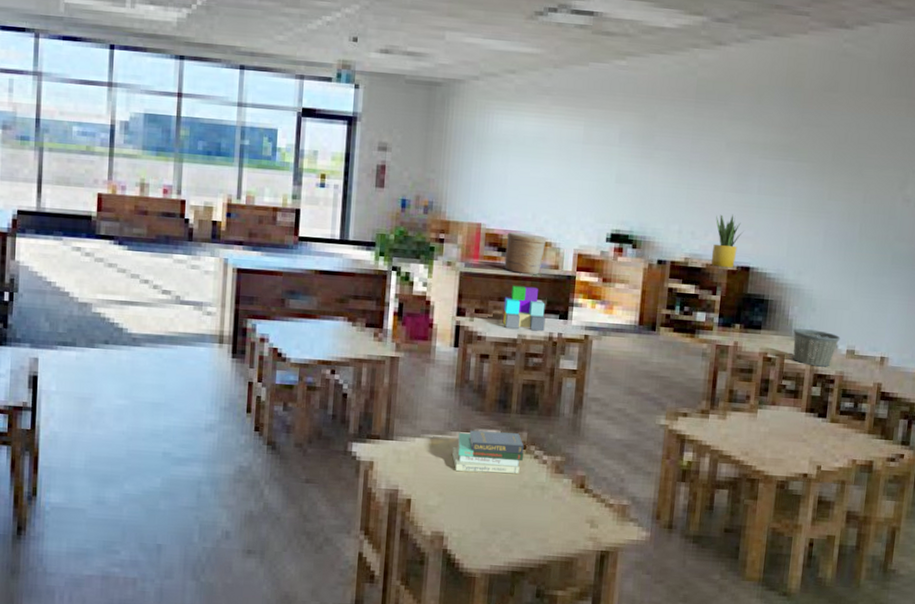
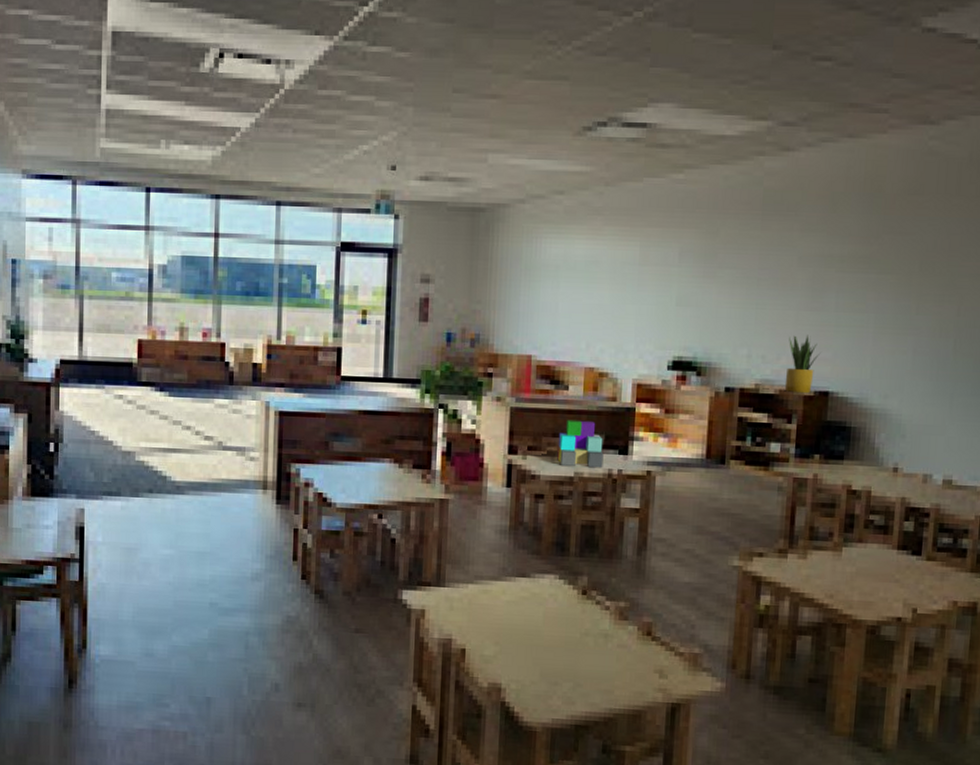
books: present [451,430,524,474] -> none [507,575,585,621]
woven basket: present [504,231,546,276] -> none [557,362,602,409]
basket: present [793,328,841,367] -> none [880,458,935,499]

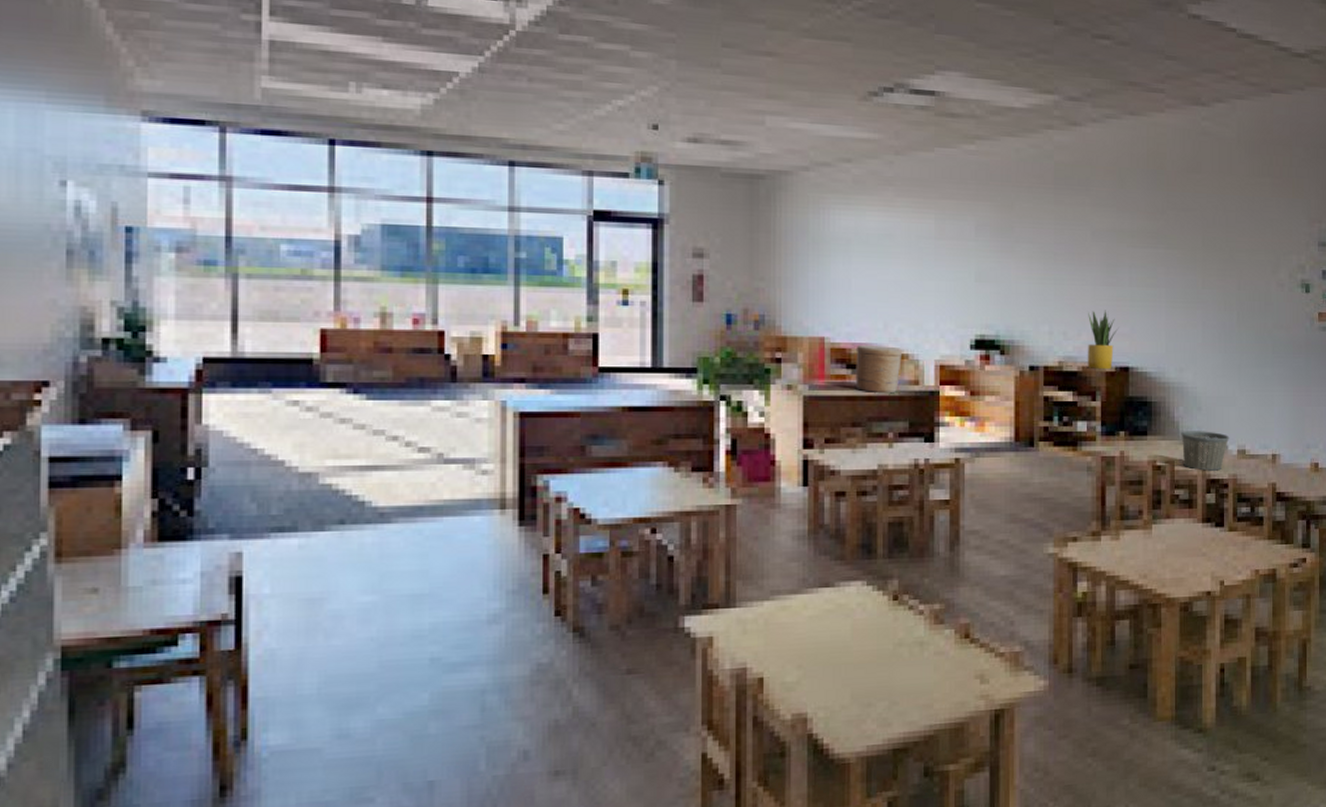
woven basket: none [557,362,602,409] -> present [855,344,902,394]
toy blocks: present [557,419,604,468] -> none [858,407,909,459]
basket: none [880,458,935,499] -> present [1181,431,1230,471]

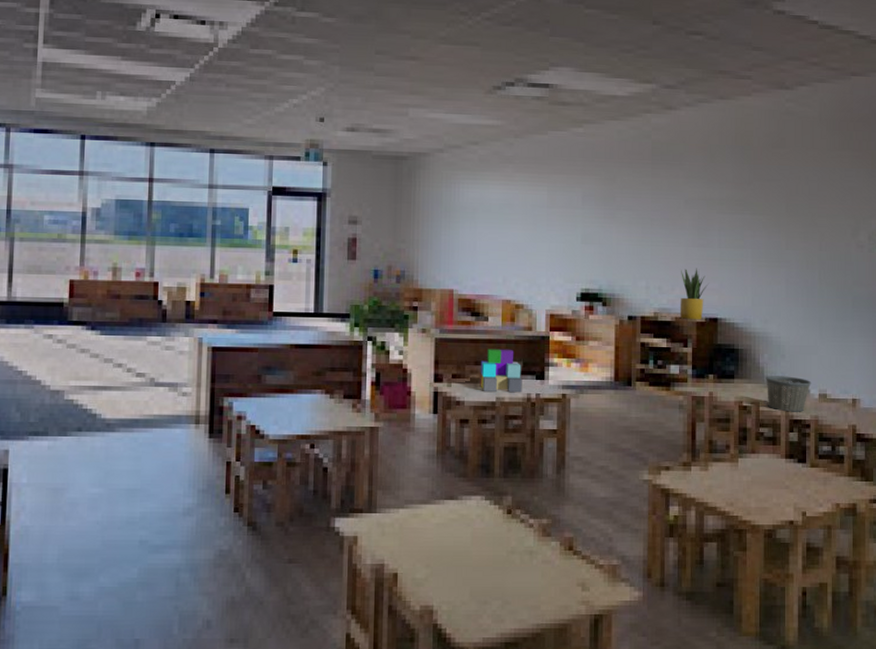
woven basket: present [855,344,902,394] -> none [478,296,518,338]
toy blocks: none [858,407,909,459] -> present [480,348,522,393]

